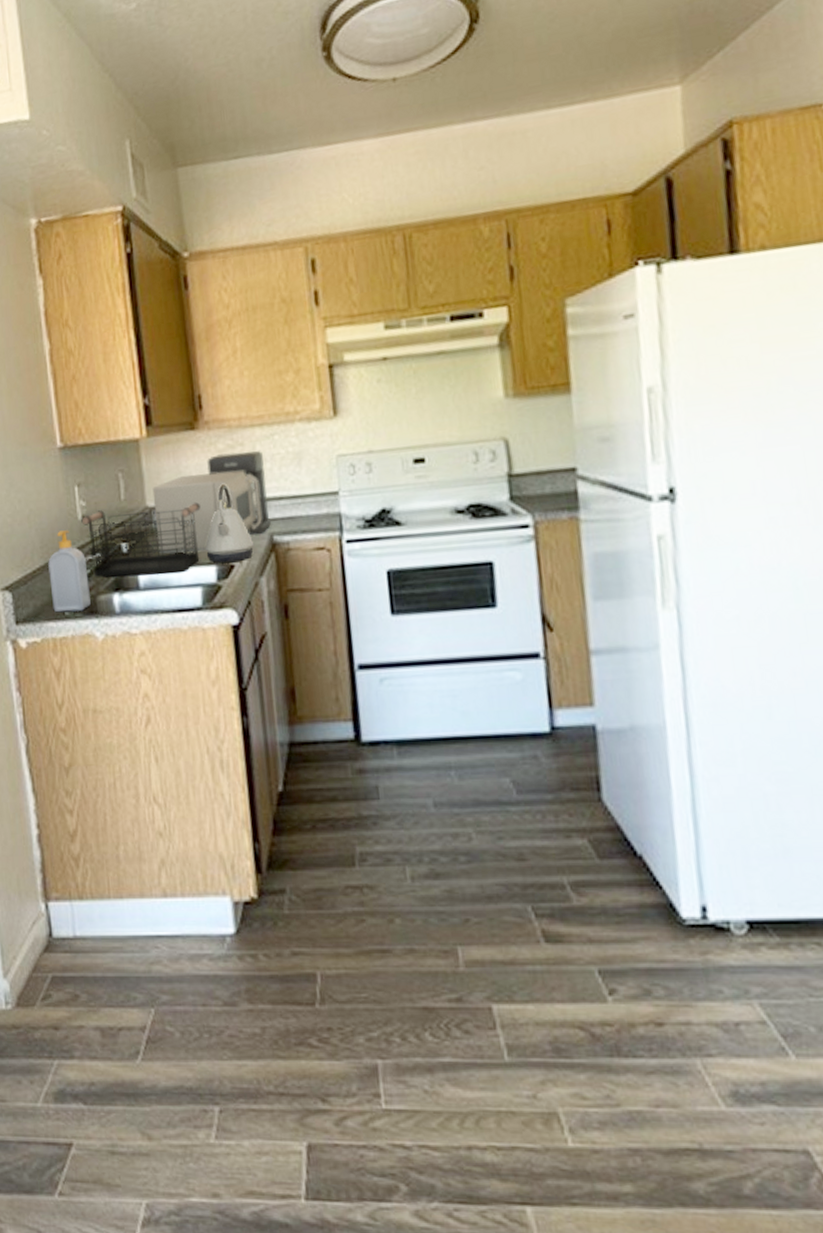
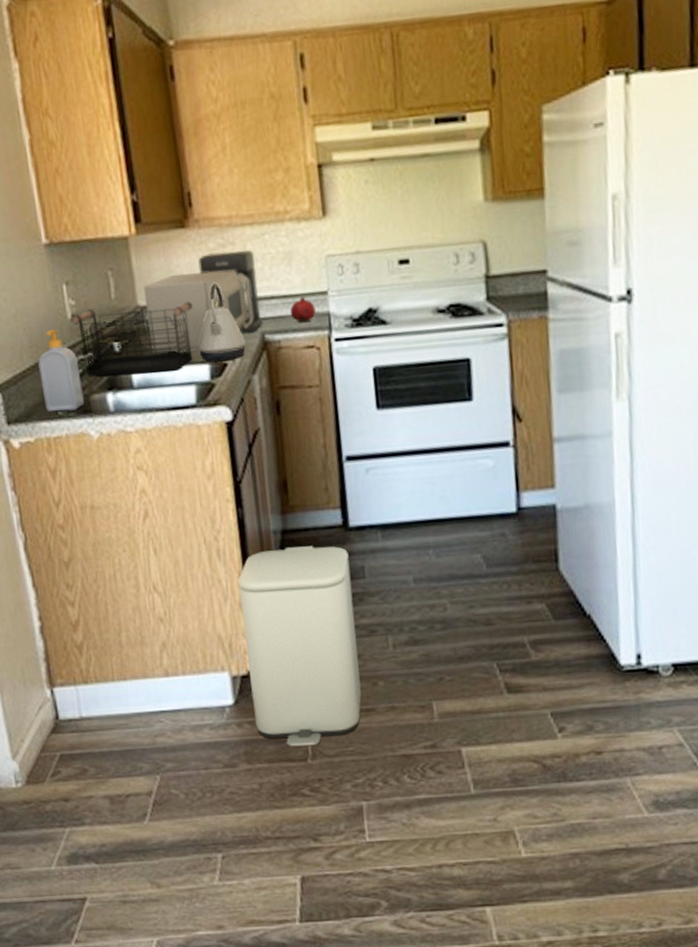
pedal bin: none [241,761,376,989] -> present [237,546,362,747]
fruit: none [299,497,326,524] -> present [289,296,316,323]

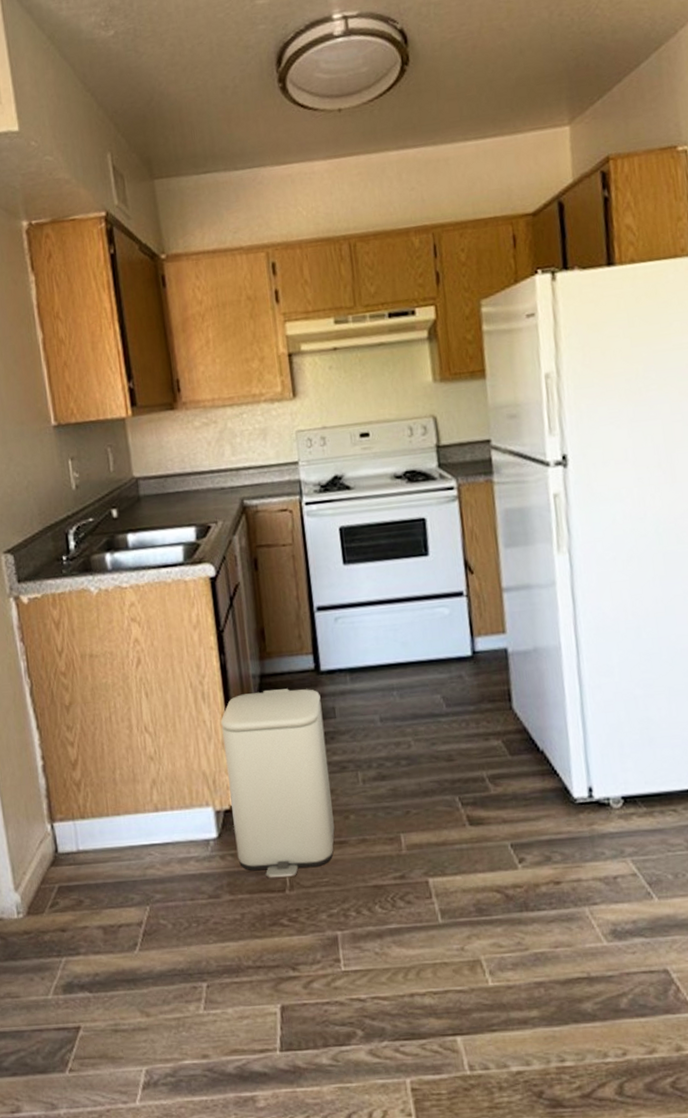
soap bottle: present [38,329,84,413] -> none [46,499,85,571]
dish rack: present [71,302,193,378] -> none [75,473,181,540]
microwave: present [143,270,254,354] -> none [138,445,234,518]
kettle: present [197,283,247,363] -> none [184,457,228,525]
coffee maker: present [198,250,263,334] -> none [185,428,242,500]
fruit: present [289,296,316,323] -> none [265,466,288,489]

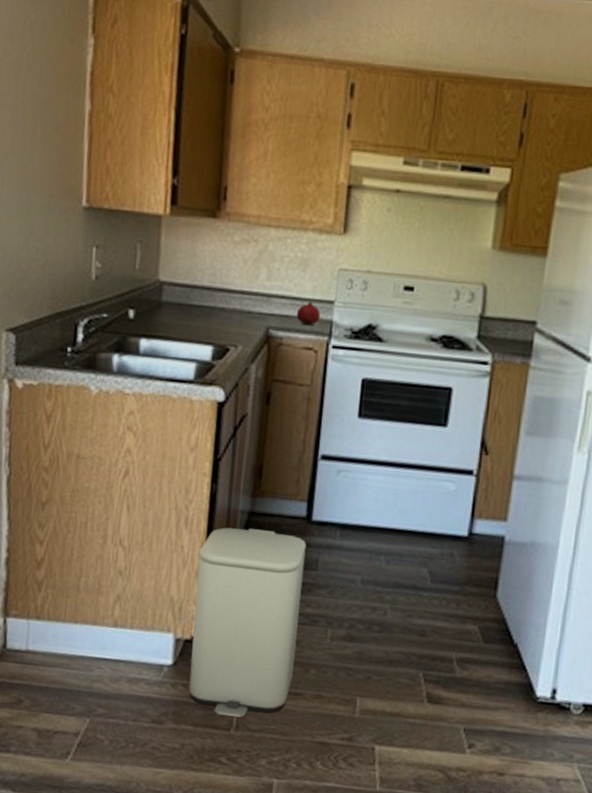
fruit: none [265,466,288,489] -> present [296,301,320,326]

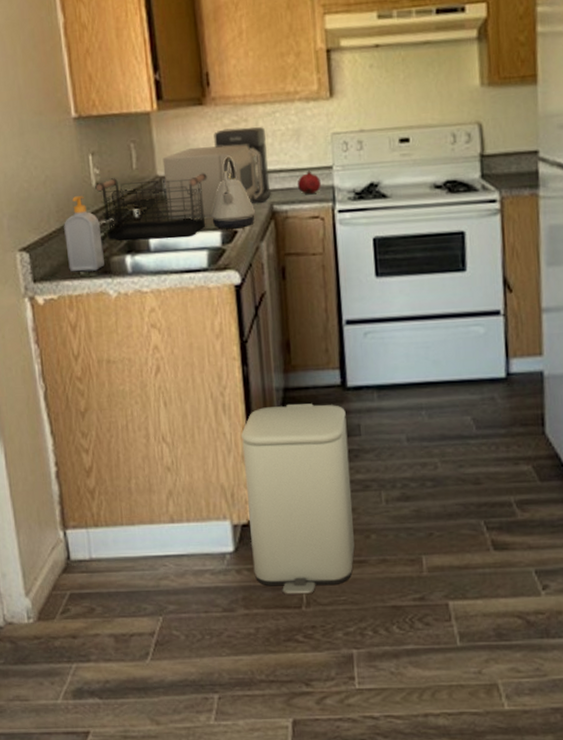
soap bottle: none [54,286,93,364] -> present [64,196,105,272]
dish rack: none [94,274,209,347] -> present [95,173,207,241]
microwave: none [163,258,265,331] -> present [162,145,263,221]
kettle: none [205,274,251,347] -> present [210,157,256,230]
coffee maker: none [221,245,274,325] -> present [214,127,272,203]

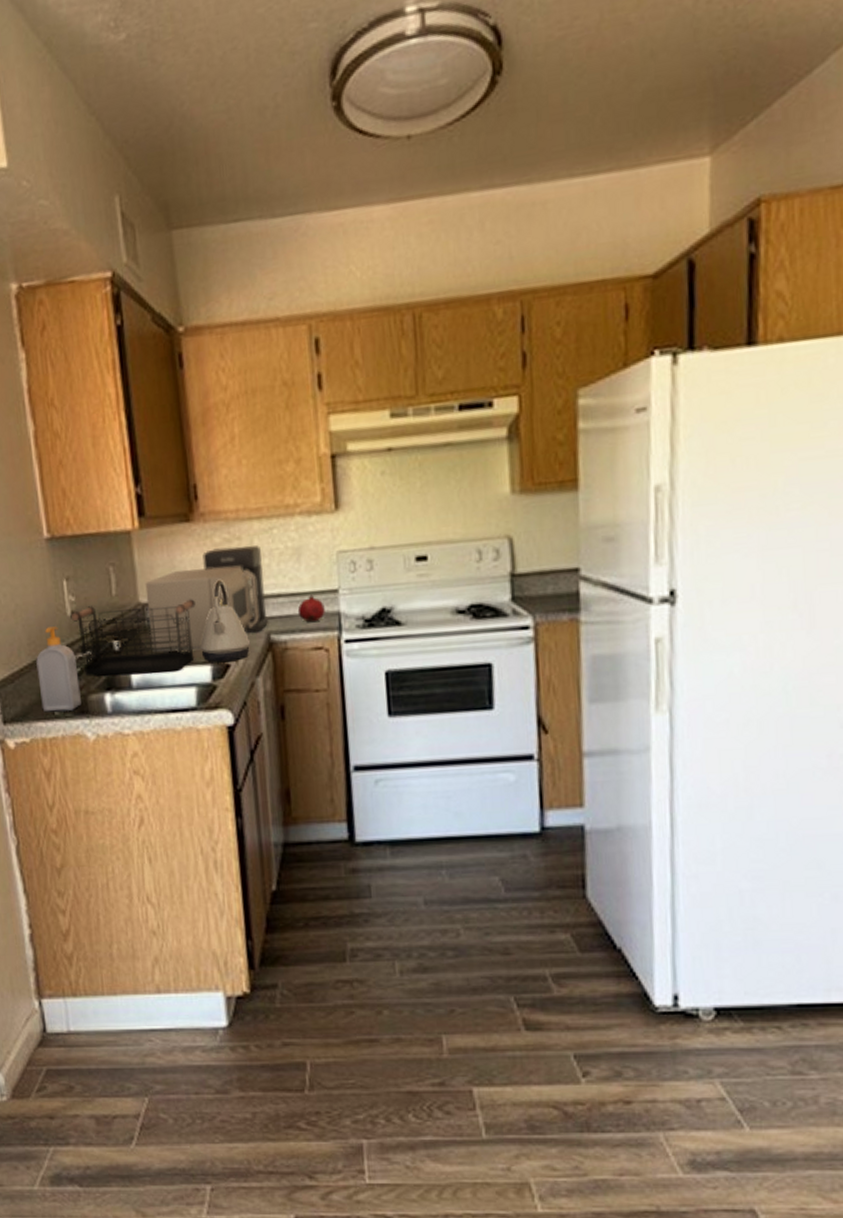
pedal bin: present [240,403,355,595] -> none [234,861,365,1077]

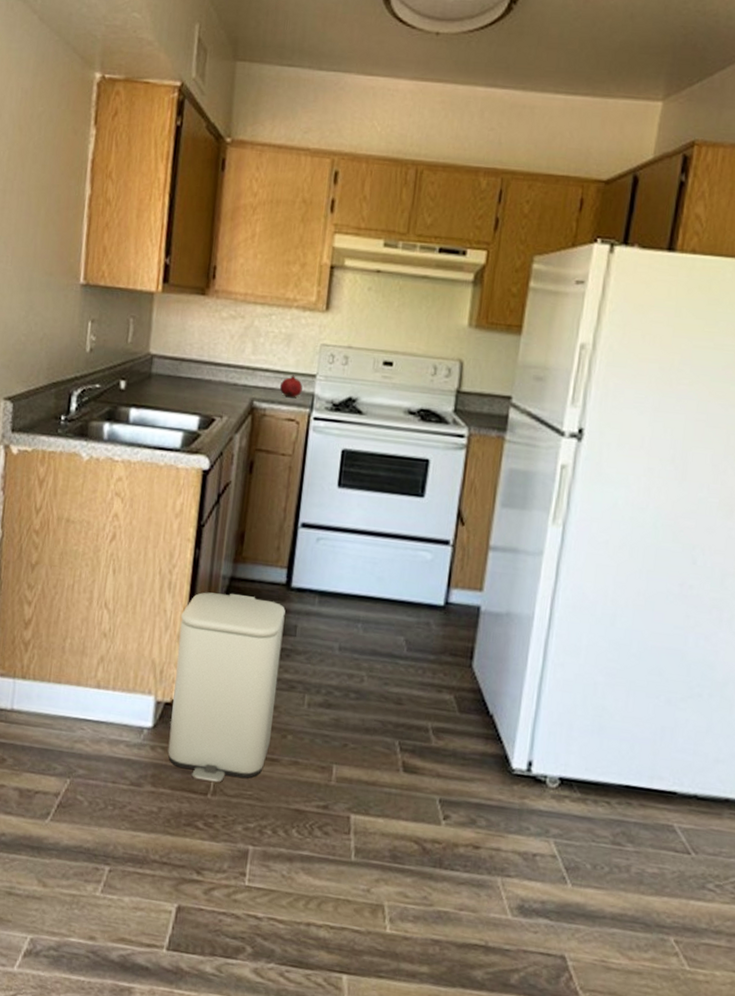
soap bottle: present [36,626,81,712] -> none [48,358,86,432]
dish rack: present [70,599,196,677] -> none [88,347,196,417]
microwave: present [145,566,259,653] -> none [152,332,251,402]
kettle: present [199,580,251,663] -> none [192,348,236,418]
coffee maker: present [202,545,269,633] -> none [209,321,259,397]
pedal bin: none [234,861,365,1077] -> present [167,592,286,783]

